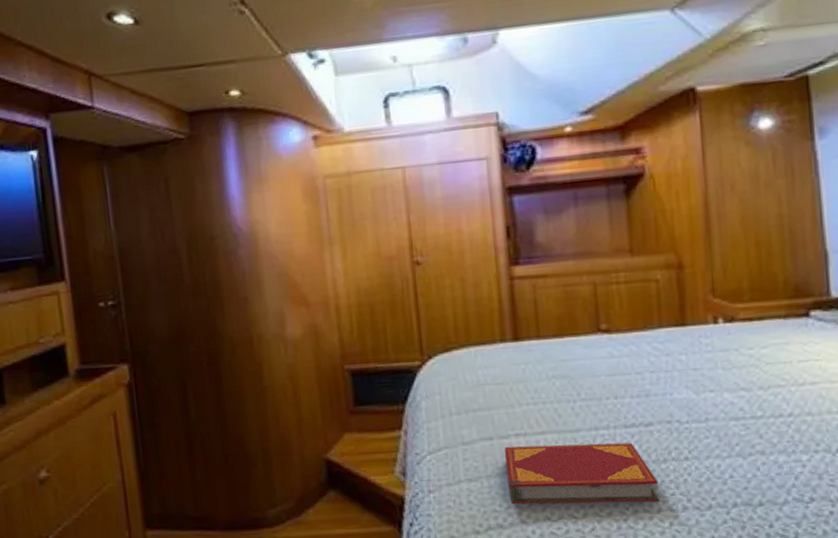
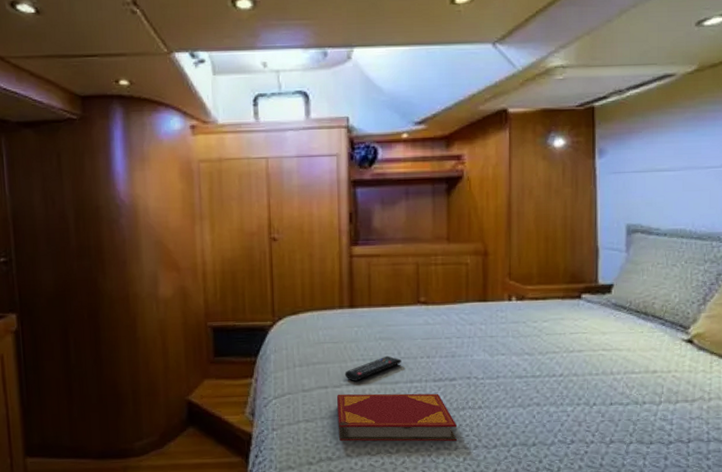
remote control: none [512,397,583,430] -> present [344,355,402,381]

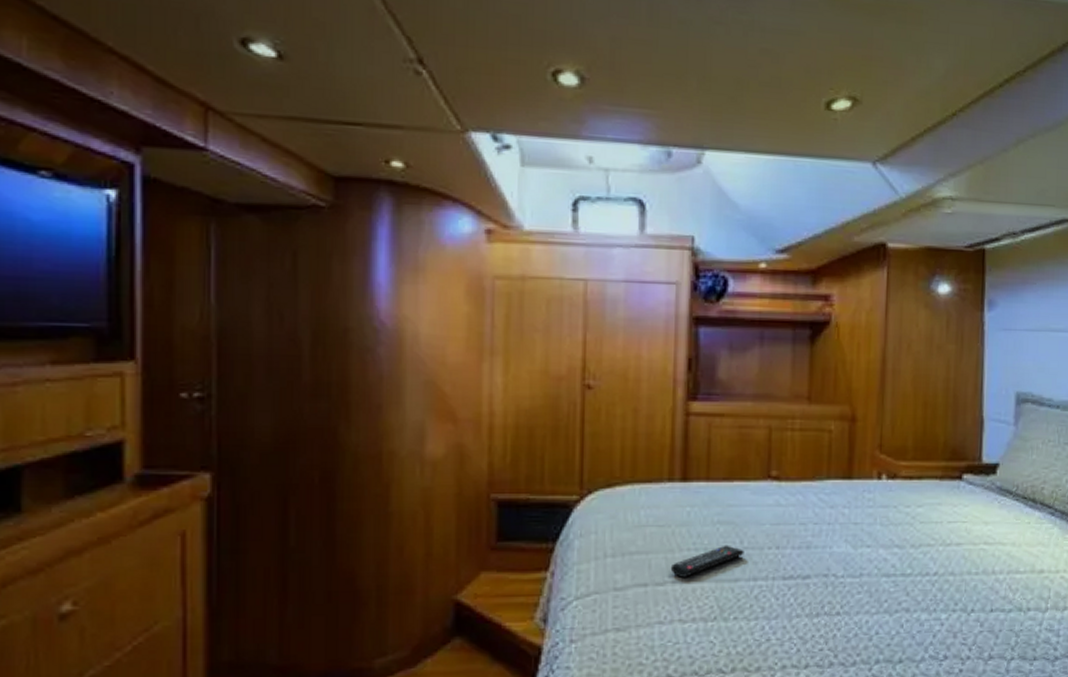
hardback book: present [337,393,458,442] -> none [658,594,810,658]

